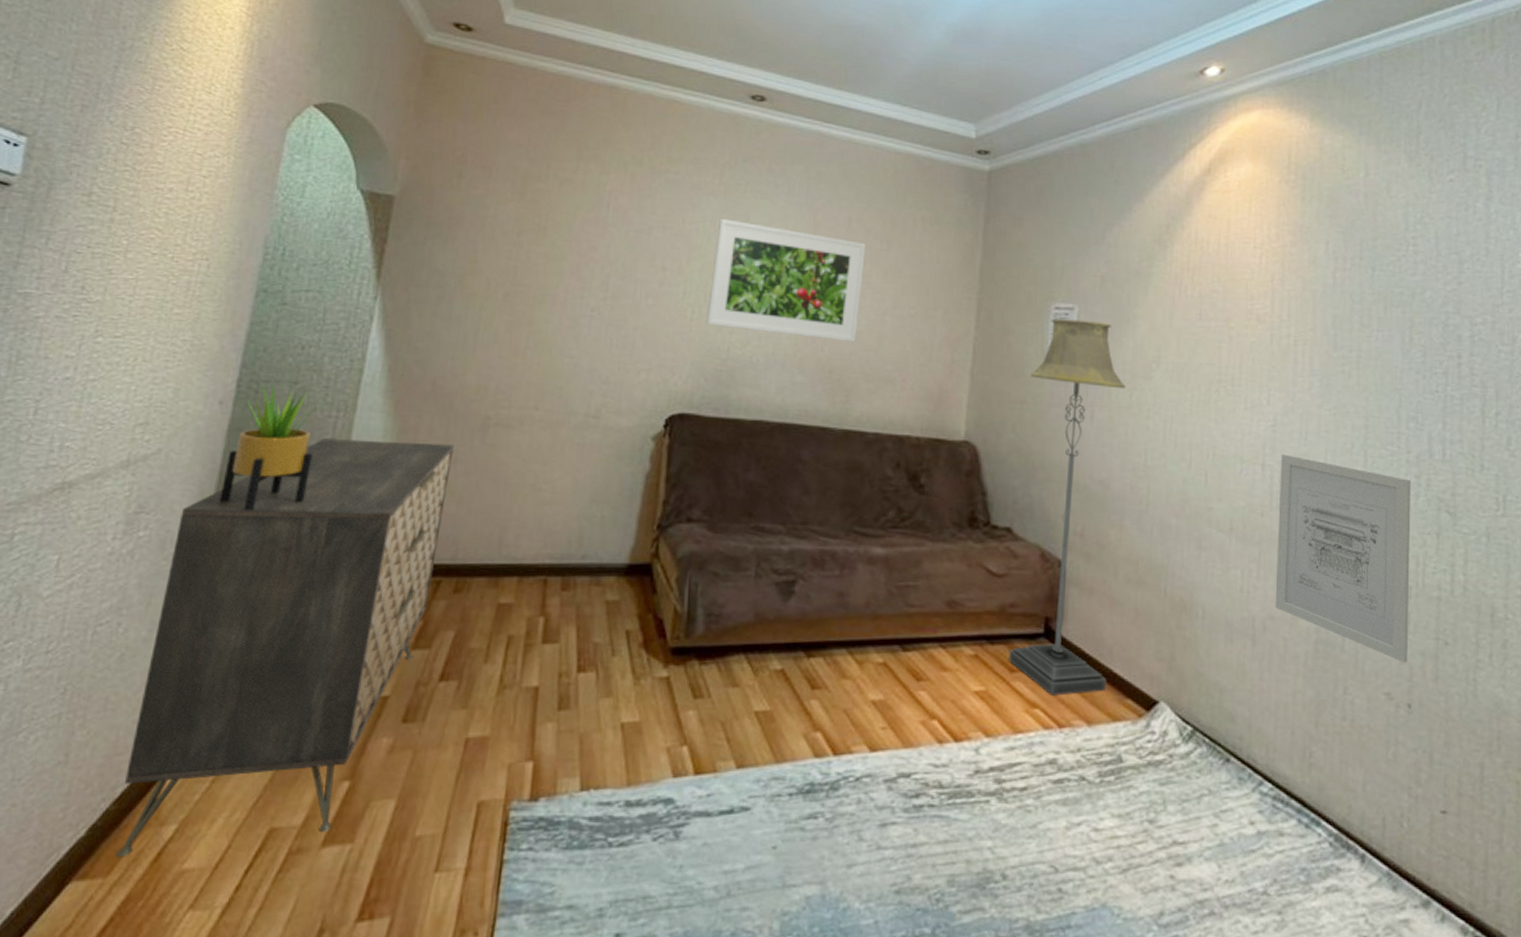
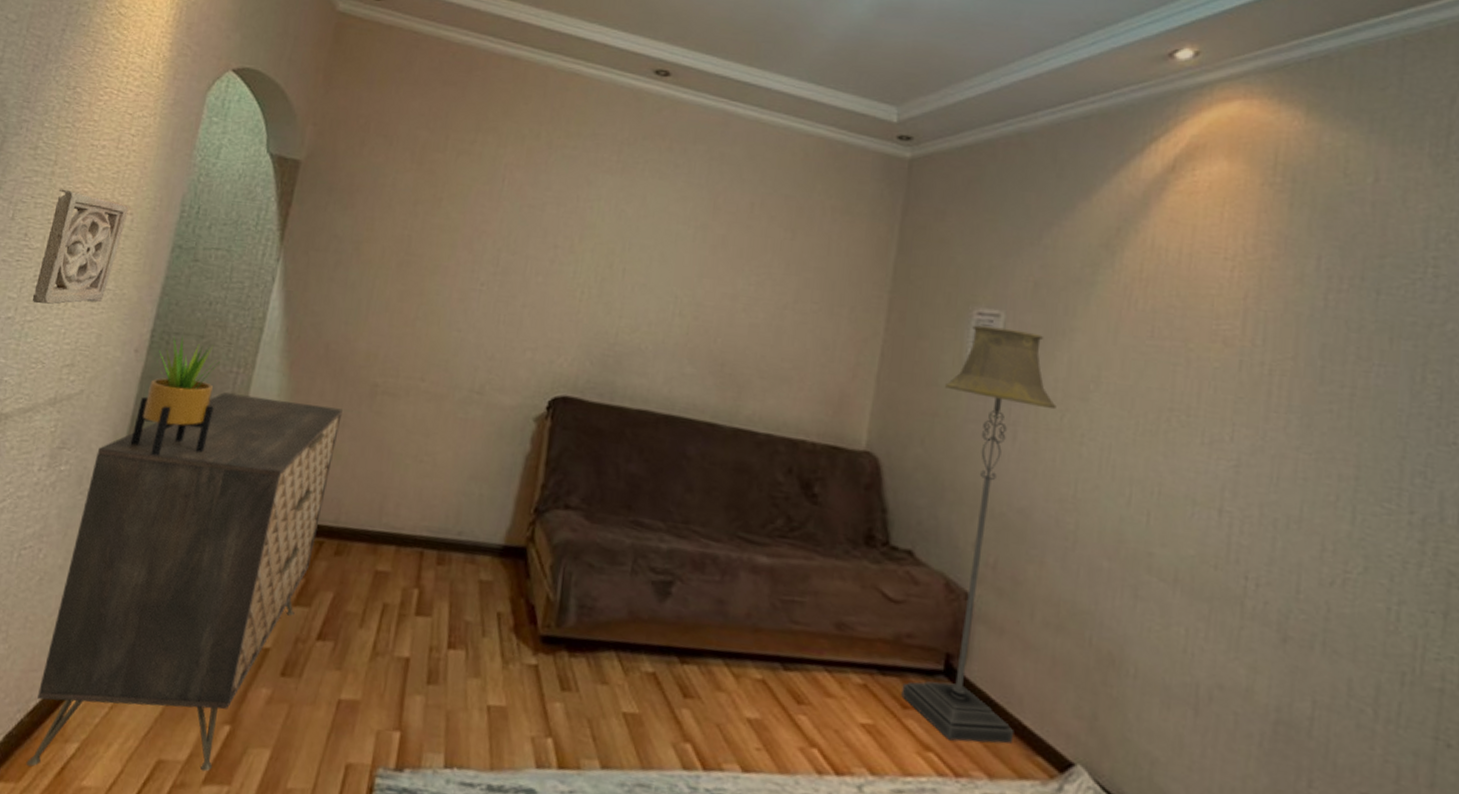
wall ornament: none [94,236,204,361] -> present [32,189,129,305]
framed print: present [707,219,865,343] -> none [596,198,768,336]
wall art: present [1275,454,1411,663] -> none [1226,500,1412,762]

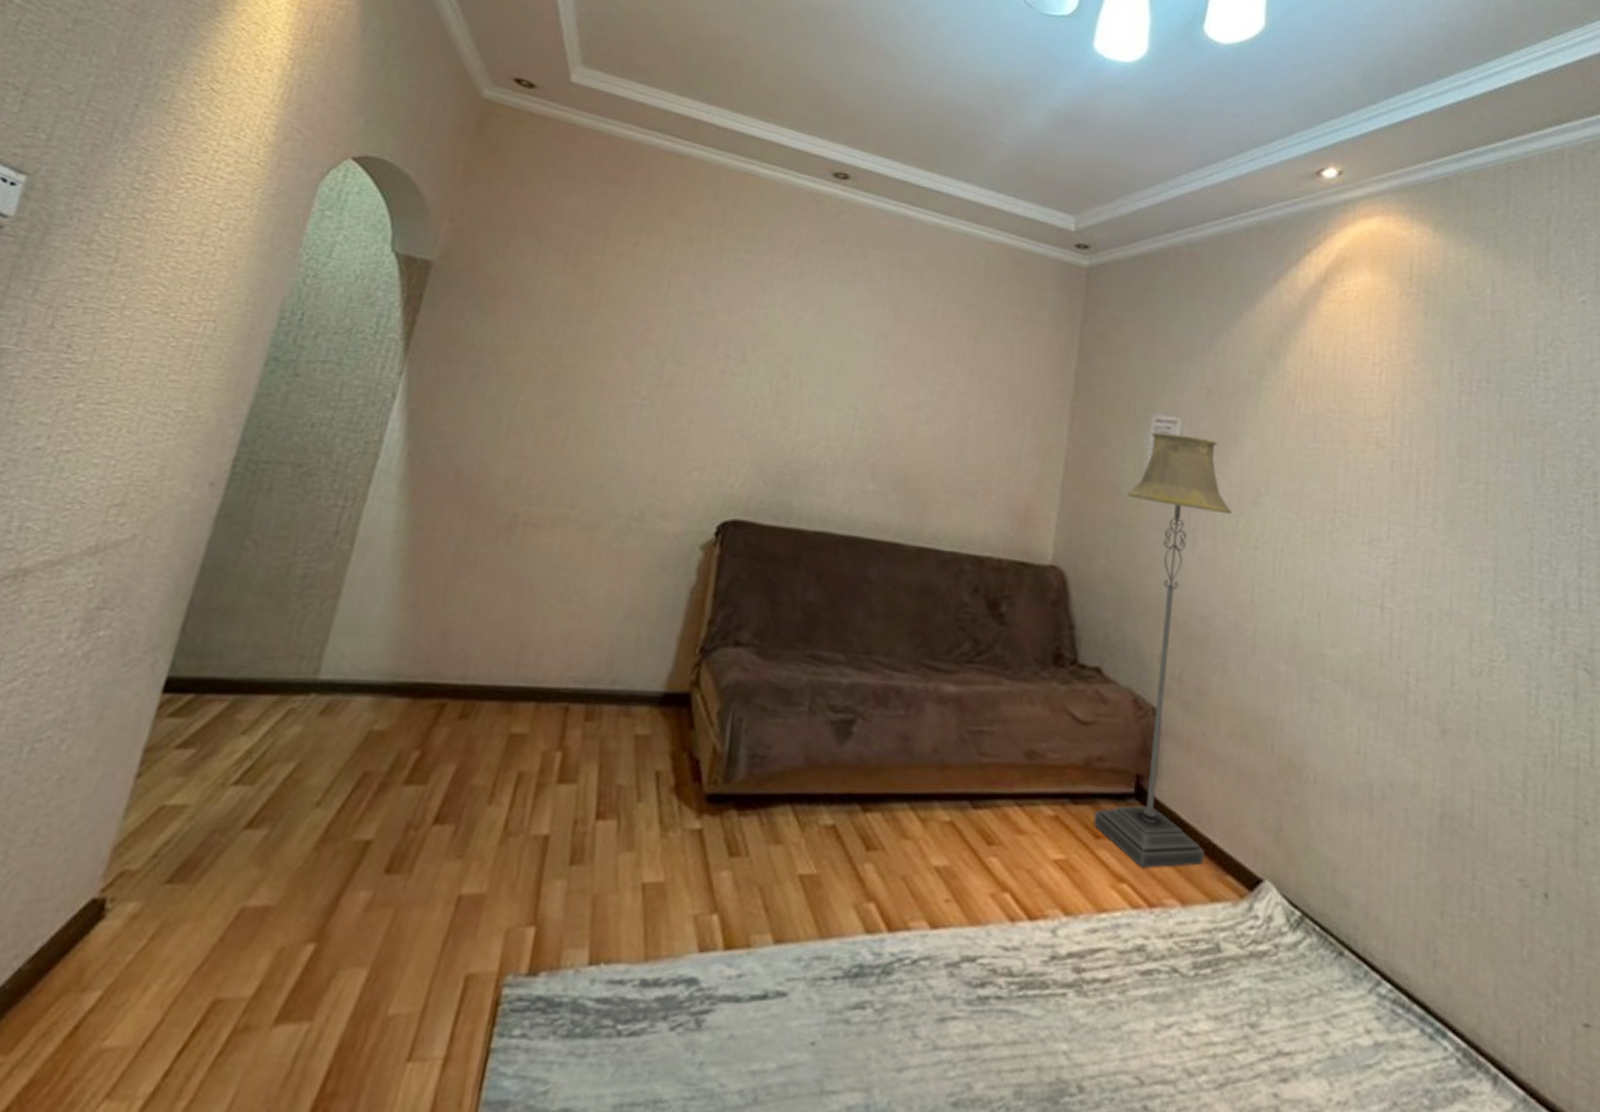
dresser: present [26,392,343,772] -> none [22,531,475,1030]
wall ornament: present [32,189,129,305] -> none [72,291,212,432]
potted plant: present [130,336,220,456] -> none [197,465,322,612]

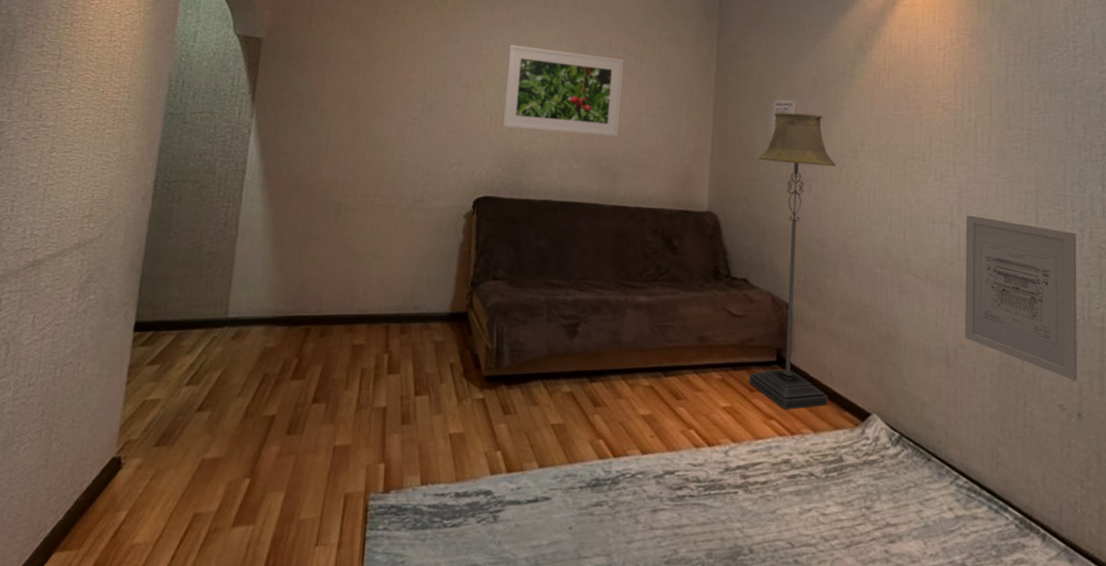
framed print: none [770,304,951,449] -> present [502,45,623,137]
wall art: none [1395,596,1545,845] -> present [964,215,1078,381]

